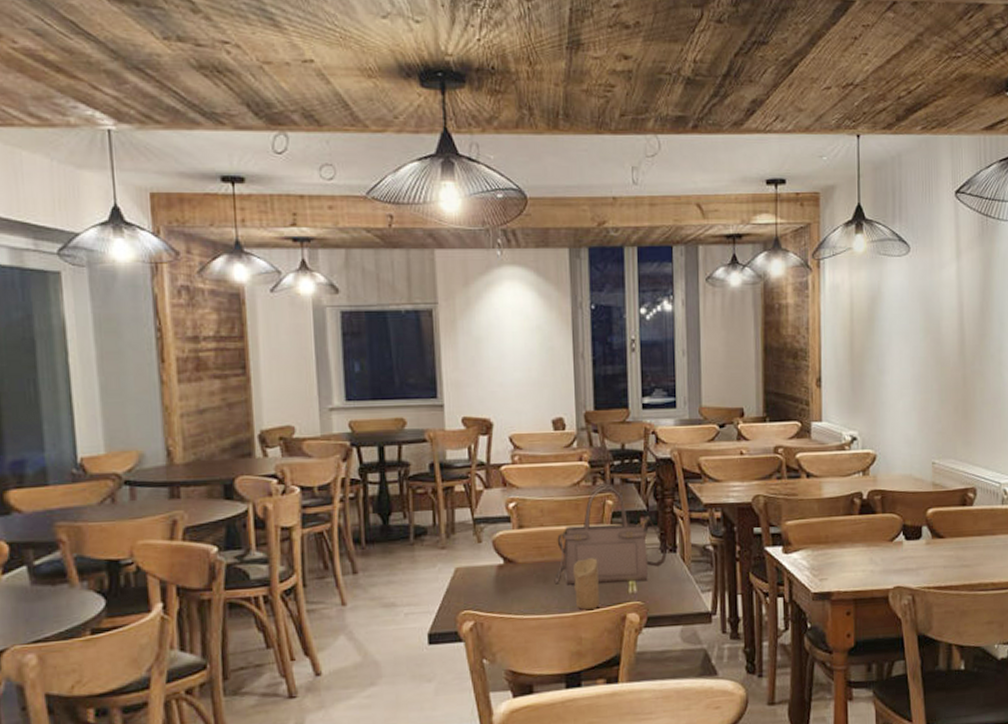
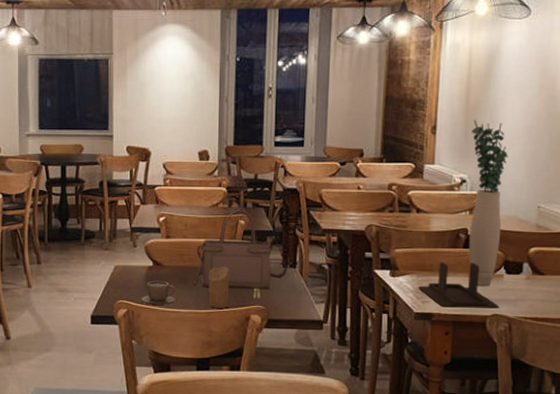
cup: none [491,581,535,613] -> present [141,280,176,305]
napkin holder: none [814,529,901,584] -> present [418,261,499,309]
vase: none [859,369,898,557] -> present [468,120,508,287]

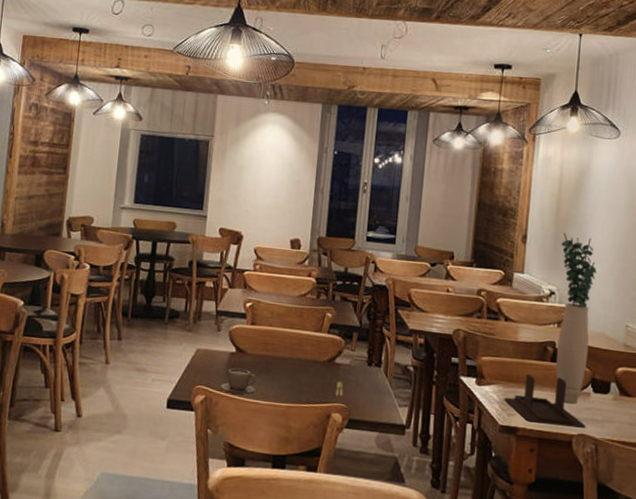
handbag: present [193,206,288,290] -> none [275,298,373,388]
candle: present [208,267,229,309] -> none [290,359,313,404]

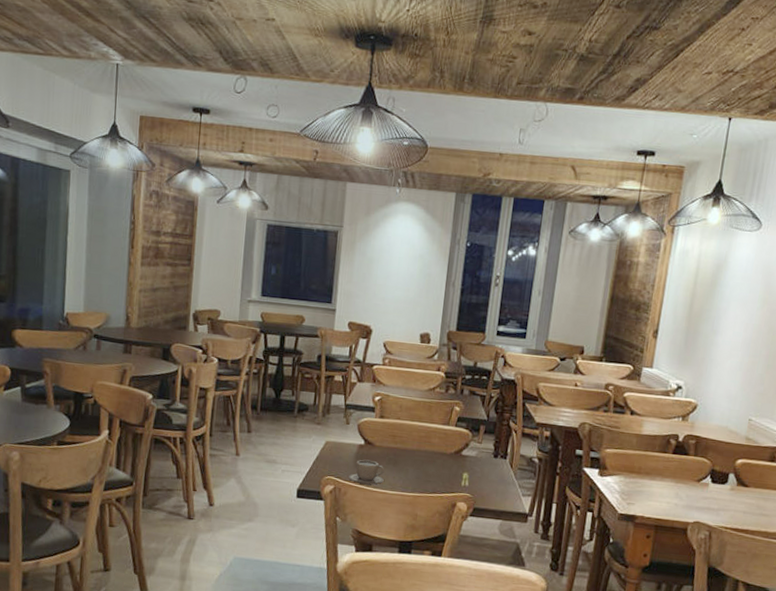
napkin holder: present [504,373,586,428] -> none [625,465,702,516]
vase: present [555,232,597,404] -> none [676,327,725,494]

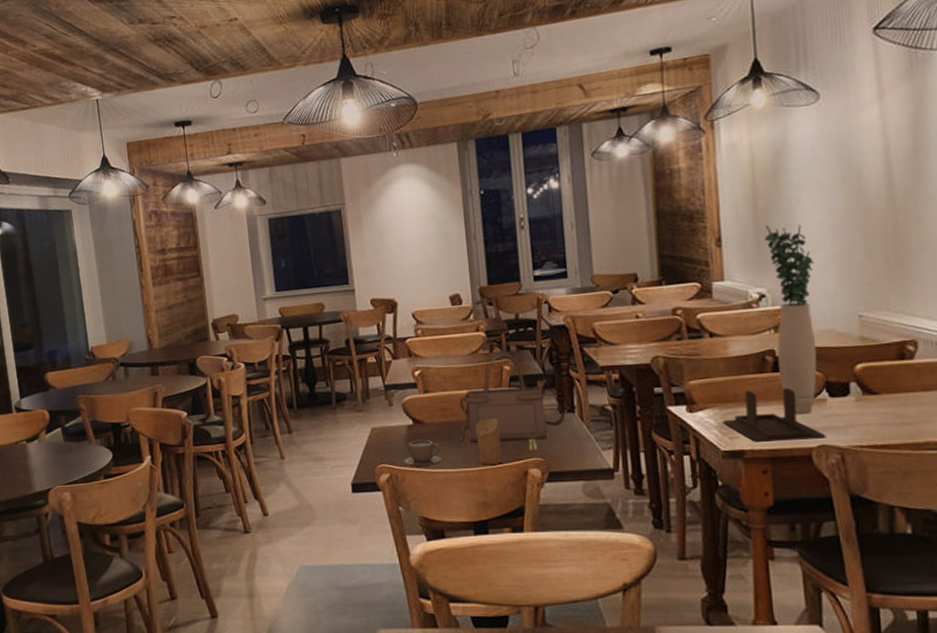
handbag: none [403,392,498,479] -> present [459,351,565,443]
candle: none [417,451,440,494] -> present [475,418,502,465]
napkin holder: none [625,465,702,516] -> present [723,387,826,442]
vase: none [676,327,725,494] -> present [765,224,818,415]

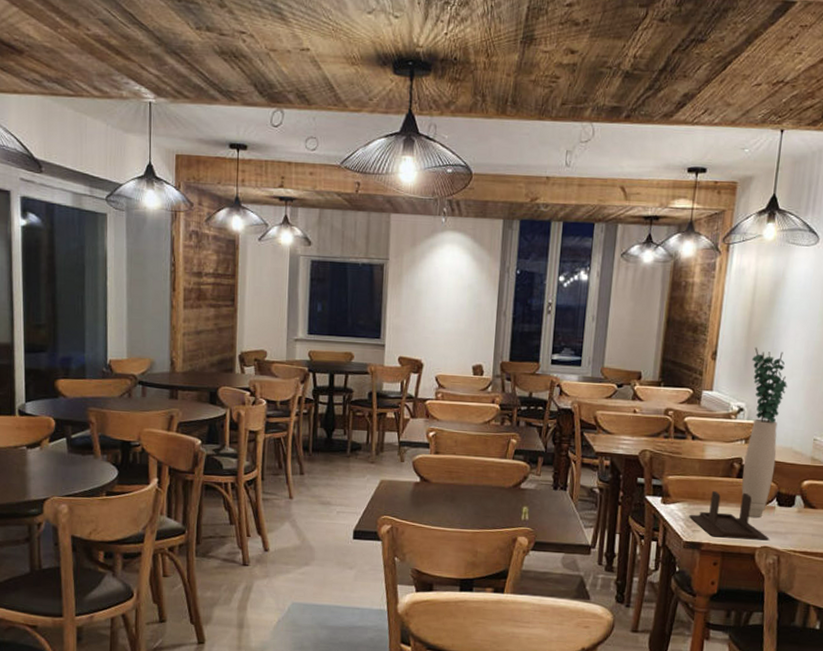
cup: present [403,439,442,466] -> none [405,497,442,523]
handbag: present [459,351,565,443] -> none [461,425,558,512]
candle: present [475,418,502,465] -> none [476,486,498,529]

